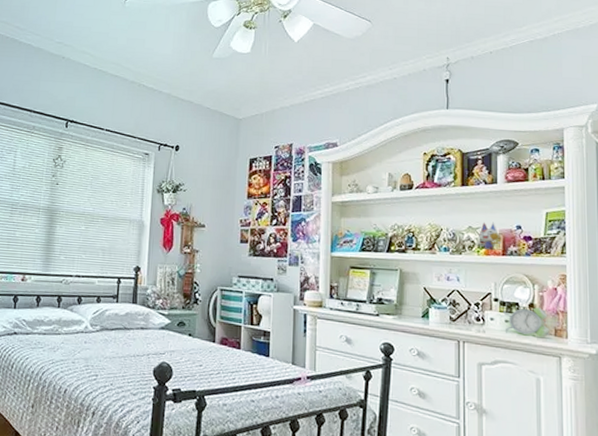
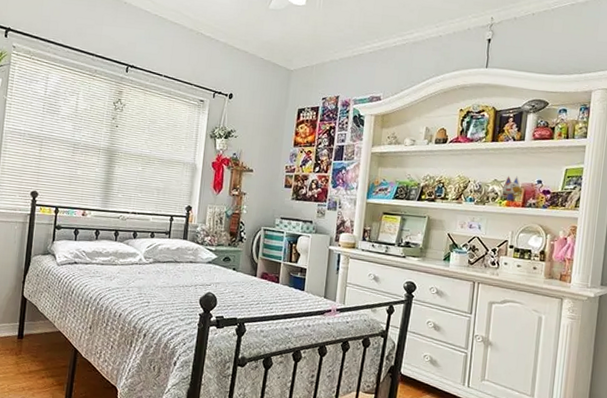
alarm clock: present [503,307,555,339] -> none [516,254,561,282]

